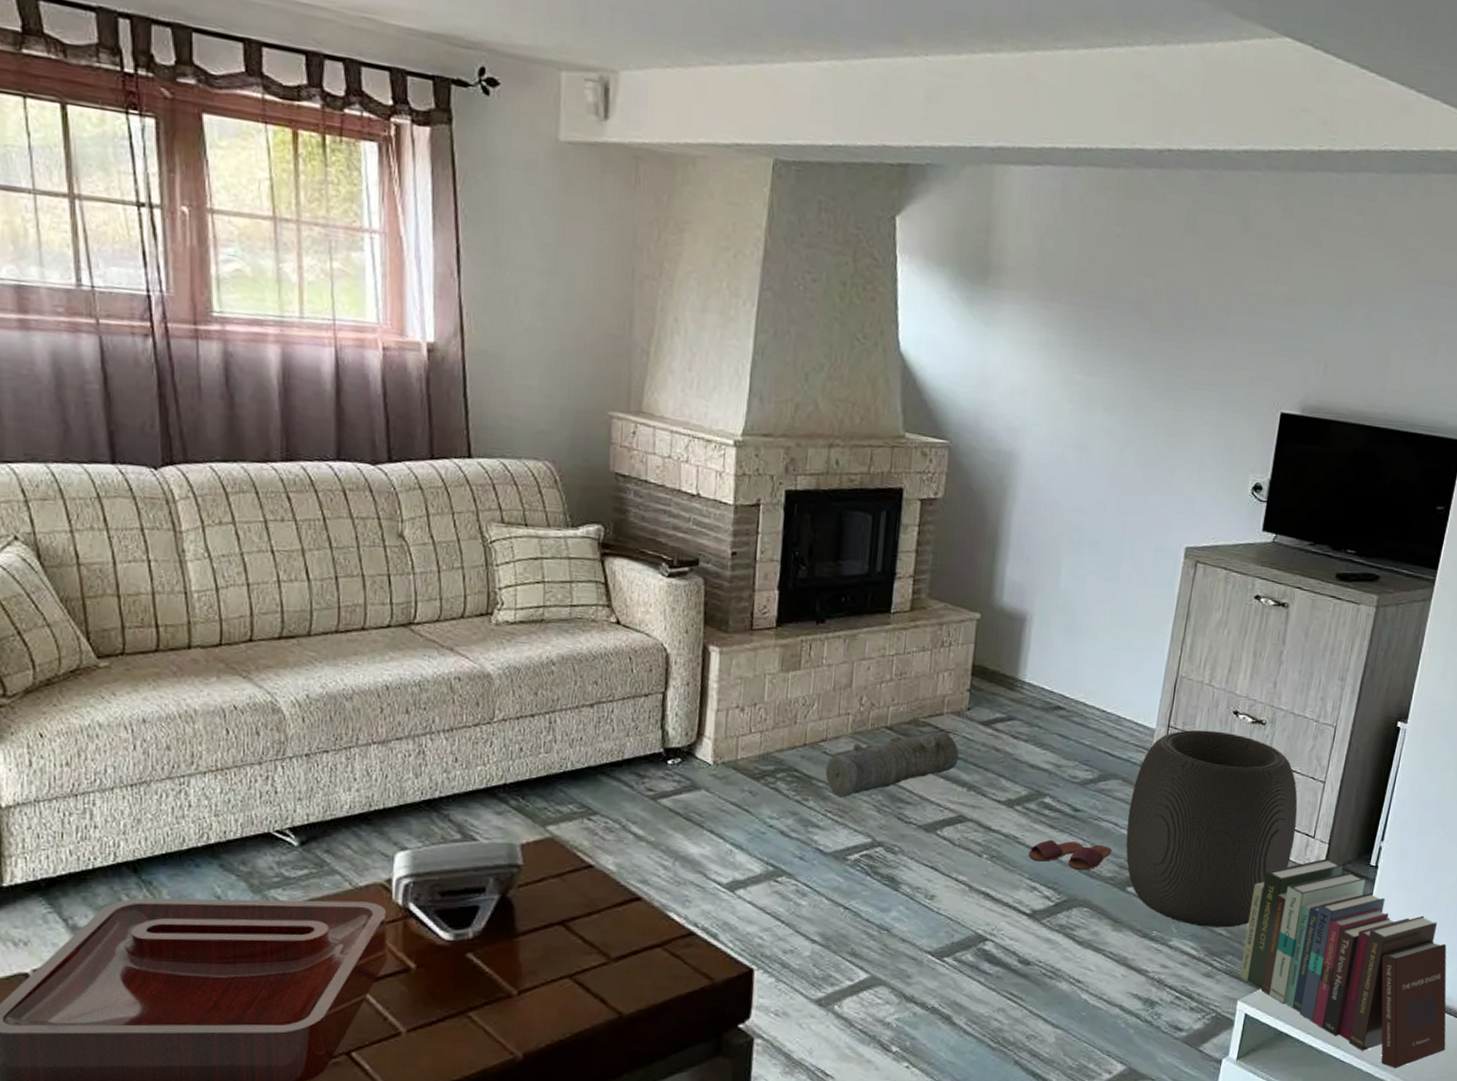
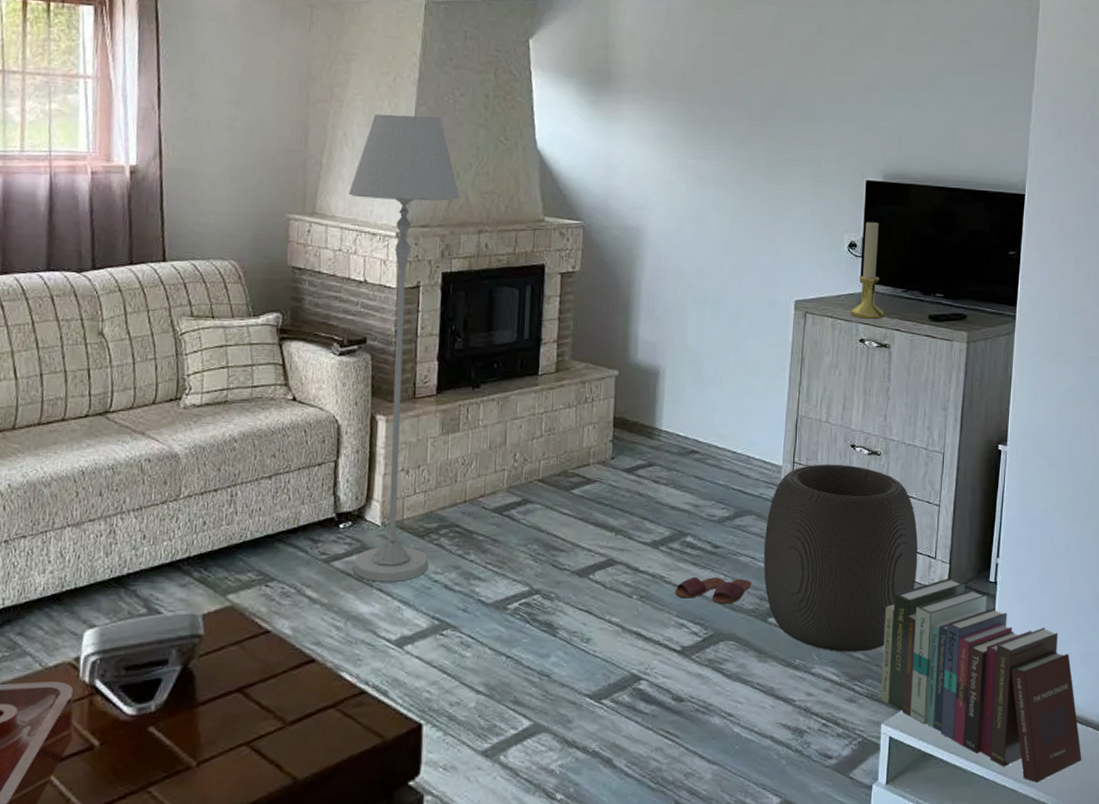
floor lamp: none [680,296,809,824] -> present [349,113,461,582]
decorative log: present [825,730,959,797] -> none [484,480,606,548]
candle holder: none [1246,460,1291,575] -> present [849,220,885,320]

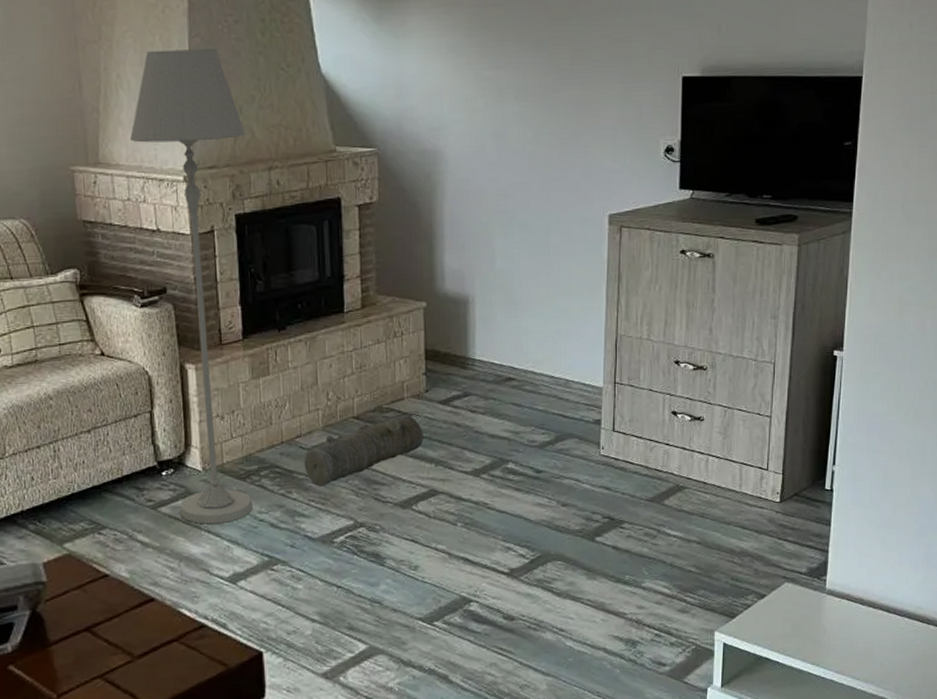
decorative log: none [484,480,606,548] -> present [304,414,424,486]
slippers: present [675,576,751,604] -> none [499,501,576,527]
pouf: present [763,464,918,652] -> none [587,381,749,566]
candle holder: present [849,220,885,320] -> none [668,120,707,229]
books: present [880,577,1082,783] -> none [713,488,923,679]

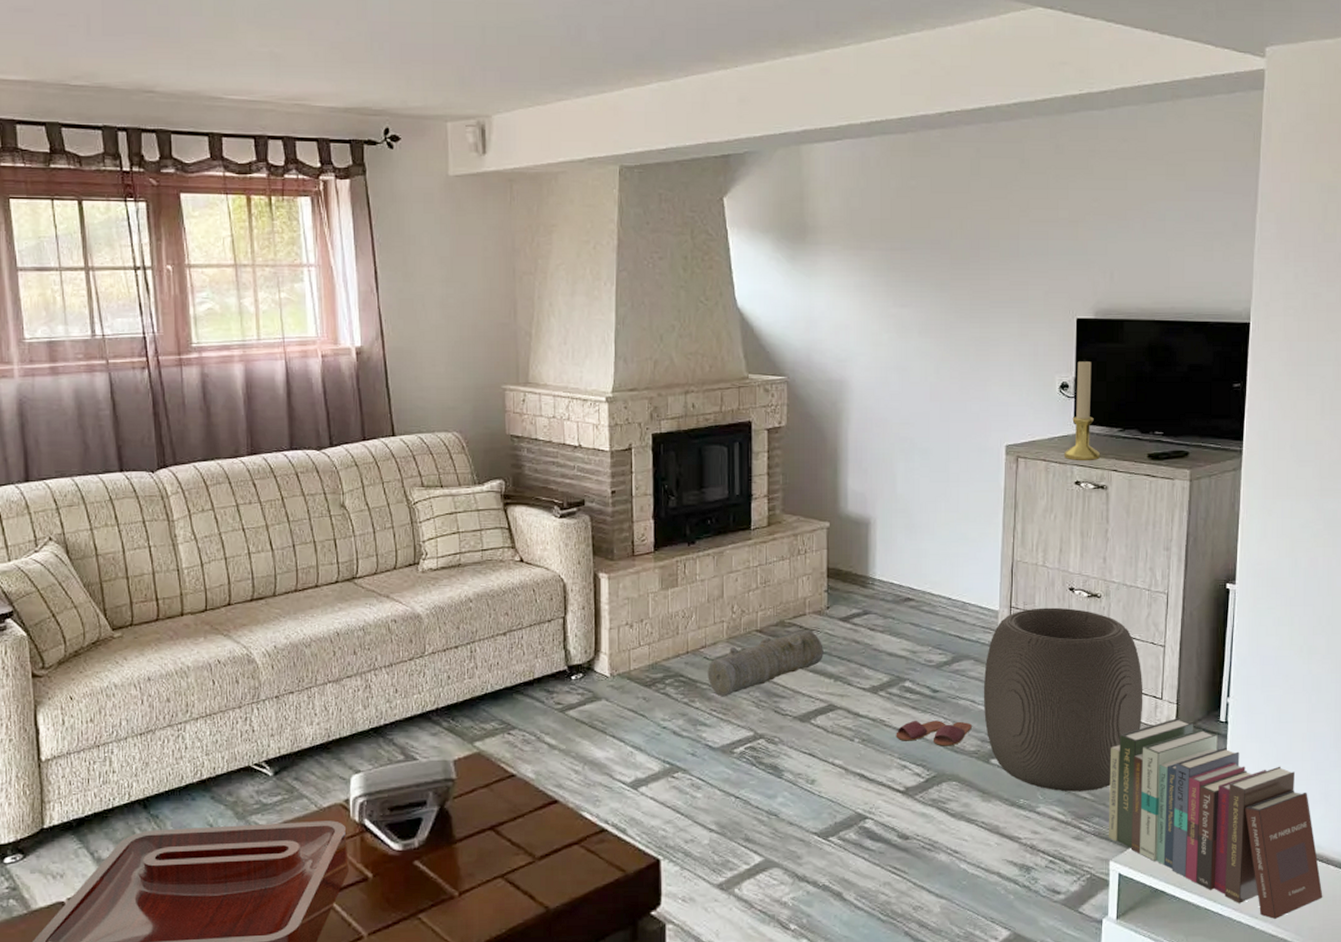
floor lamp: present [130,48,253,524] -> none [559,281,665,729]
slippers: none [499,501,576,527] -> present [896,720,972,746]
pouf: none [587,381,749,566] -> present [983,607,1143,792]
candle holder: none [668,120,707,229] -> present [1063,359,1101,461]
books: none [713,488,923,679] -> present [1108,718,1323,919]

